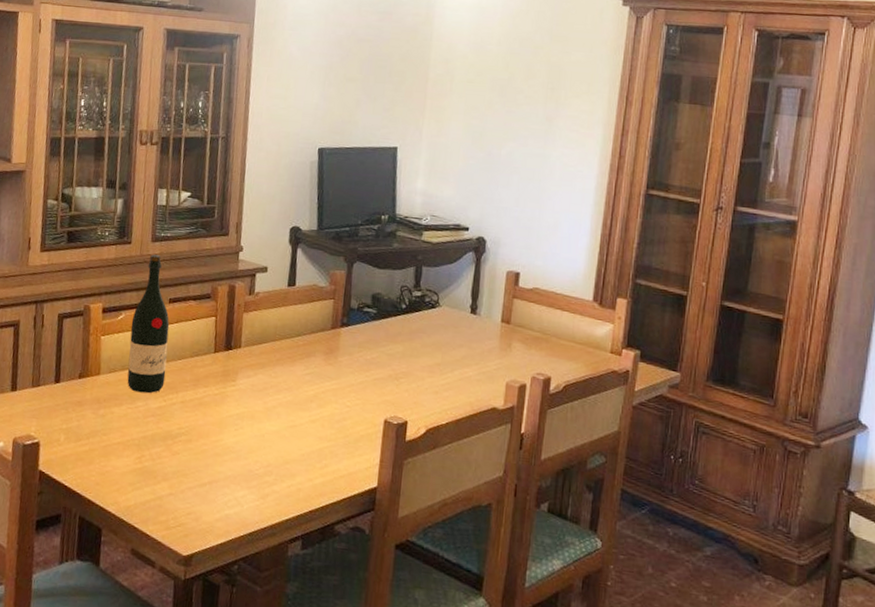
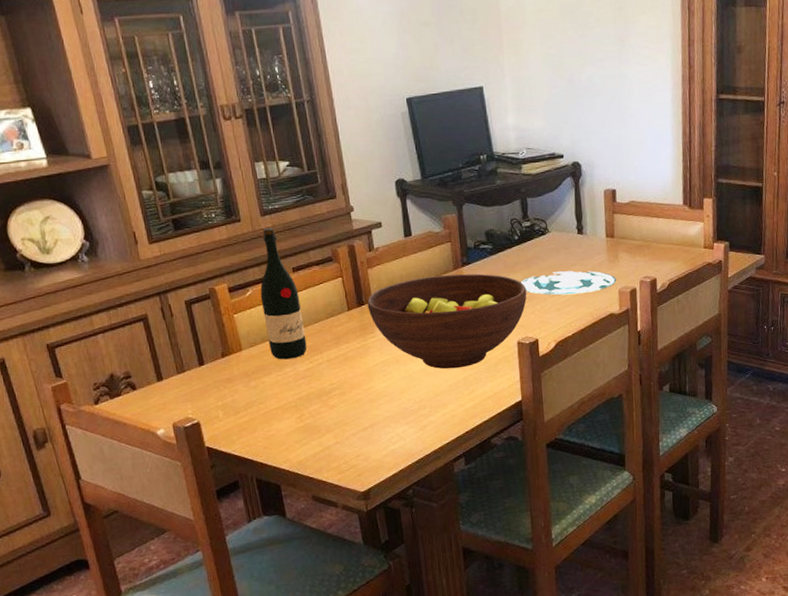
fruit bowl: none [234,331,405,438] -> present [367,273,527,369]
plate: none [399,350,506,380] -> present [520,271,617,295]

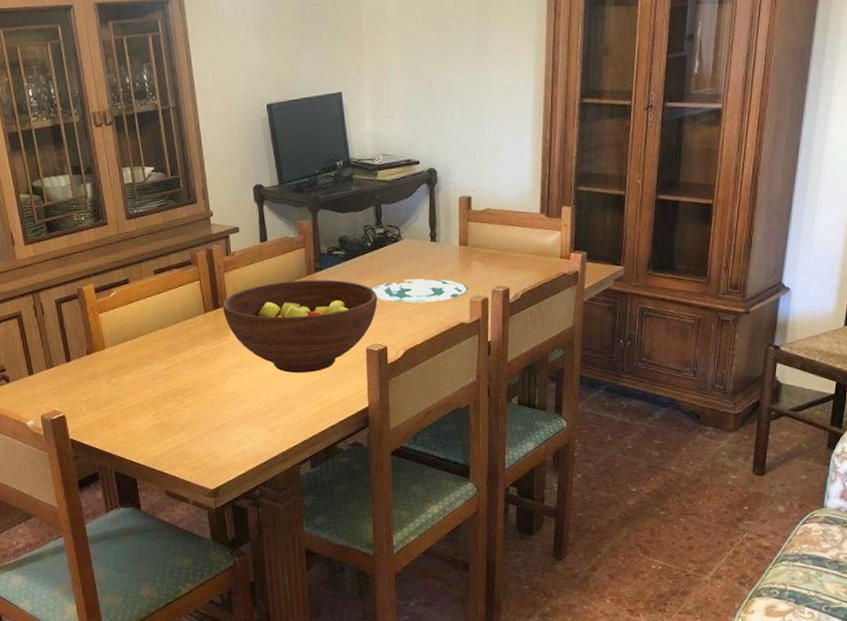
wine bottle: present [260,228,307,360] -> none [123,231,165,359]

